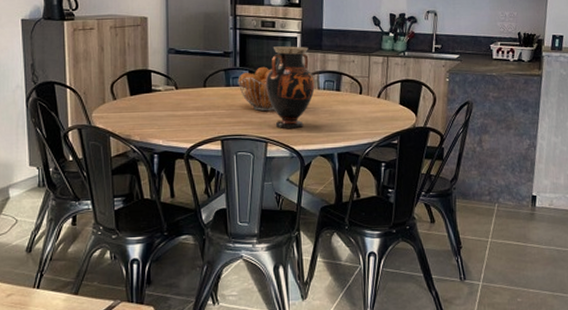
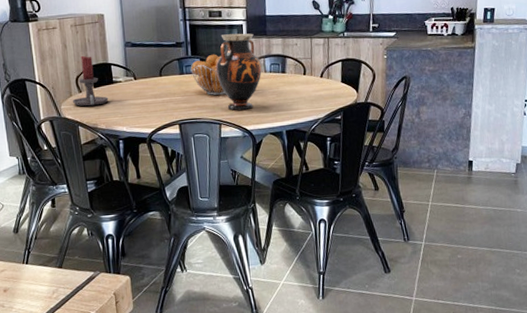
candle holder: none [105,60,146,116] -> present [72,55,109,107]

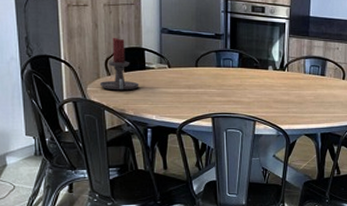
fruit basket: present [190,54,226,95] -> none [228,49,263,91]
vase: present [215,33,263,111] -> none [254,31,302,110]

